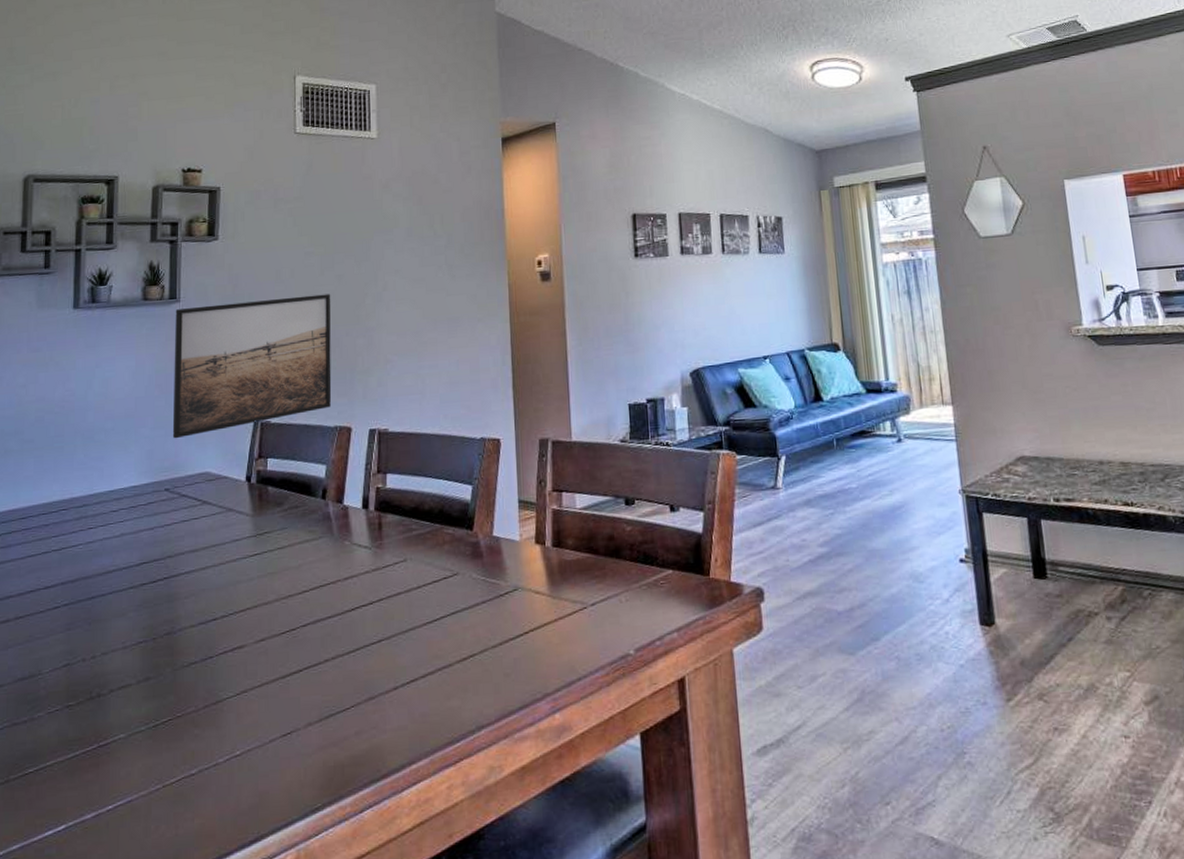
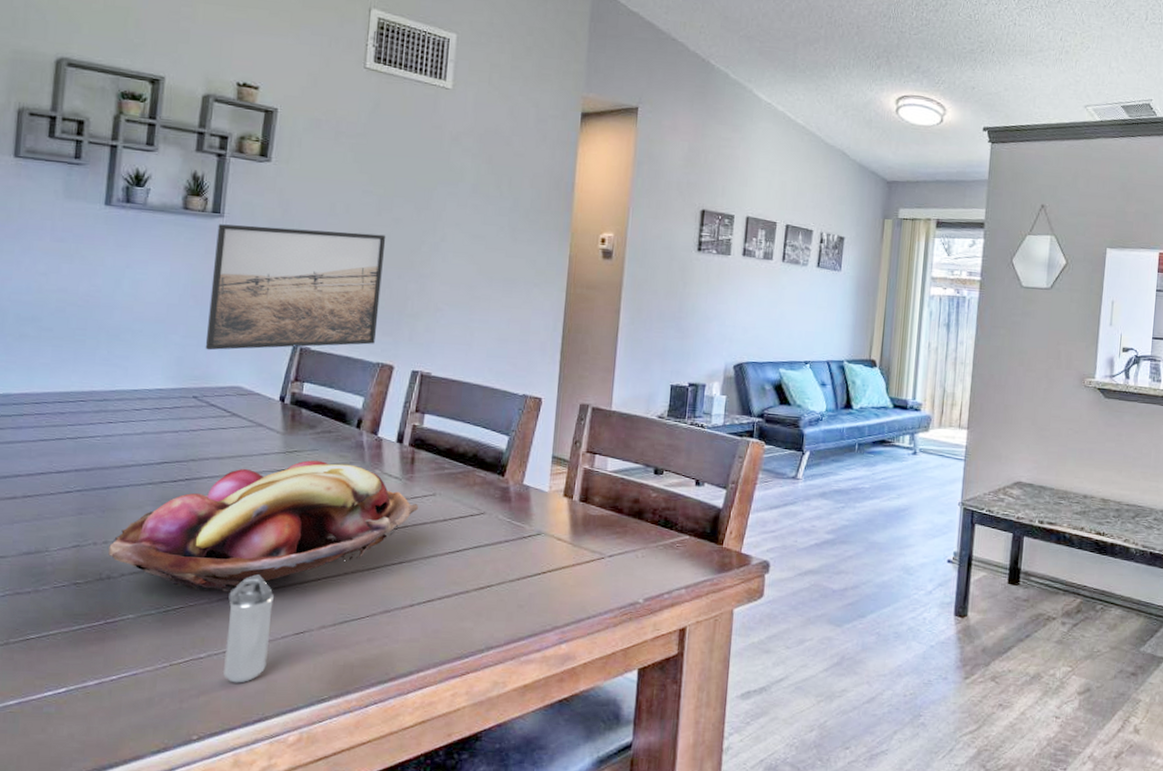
fruit basket: none [97,539,392,699] -> present [108,460,419,593]
shaker: none [214,673,259,800] -> present [223,574,275,683]

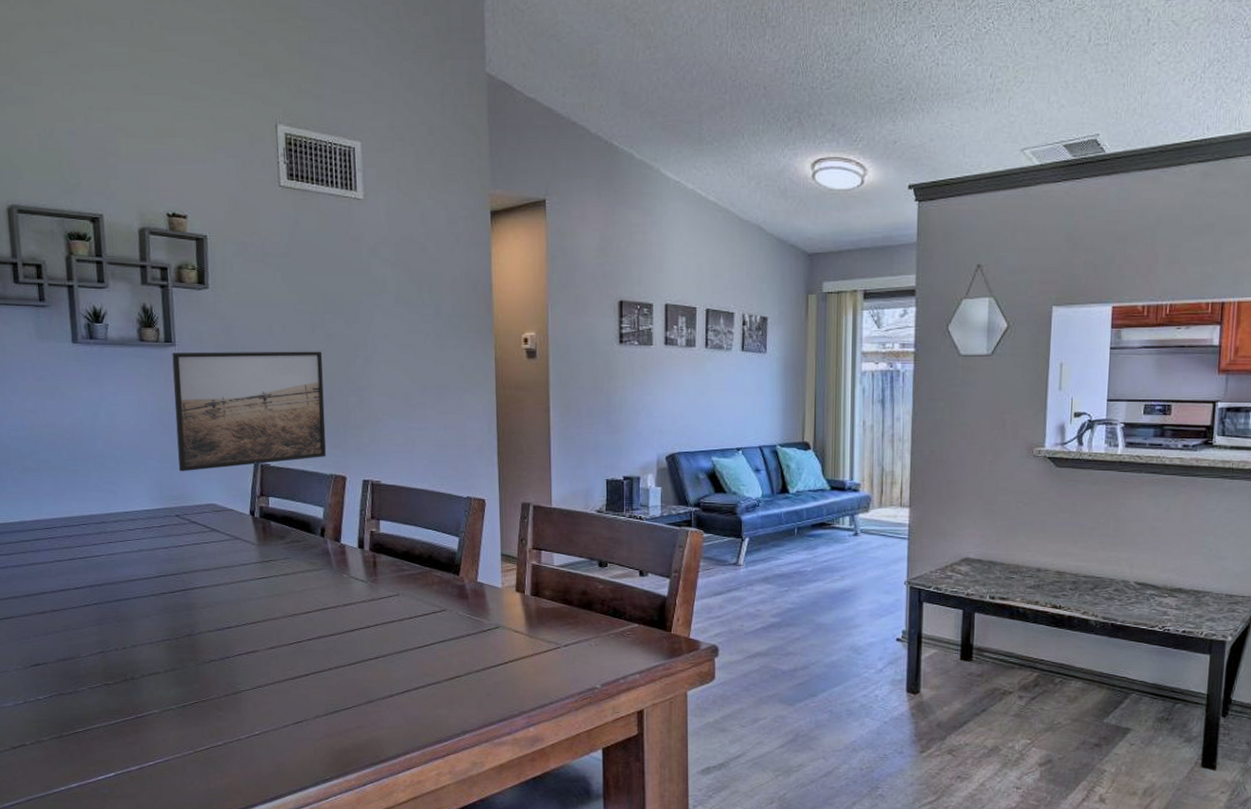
fruit basket: present [108,460,419,593] -> none [128,568,386,689]
shaker: present [223,574,275,683] -> none [233,672,274,767]

